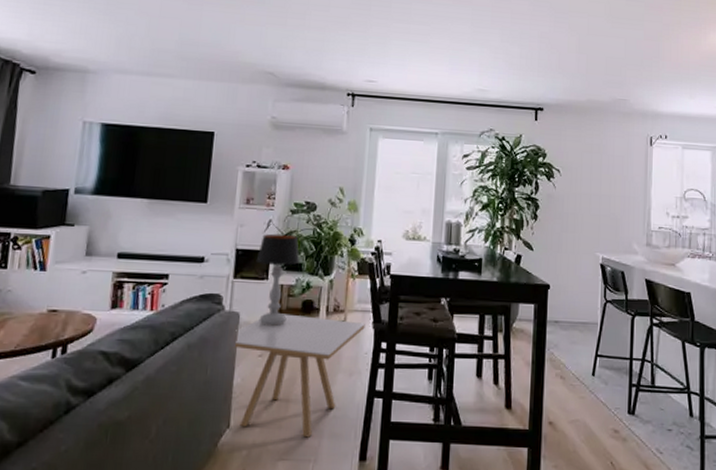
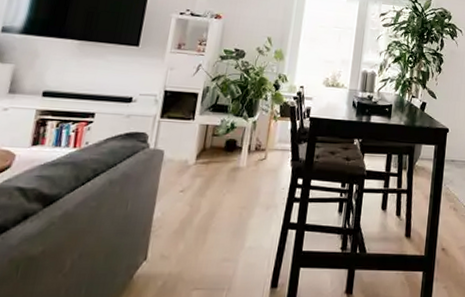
side table: present [233,314,365,438] -> none [155,152,284,268]
table lamp: present [256,233,300,326] -> none [183,77,226,163]

